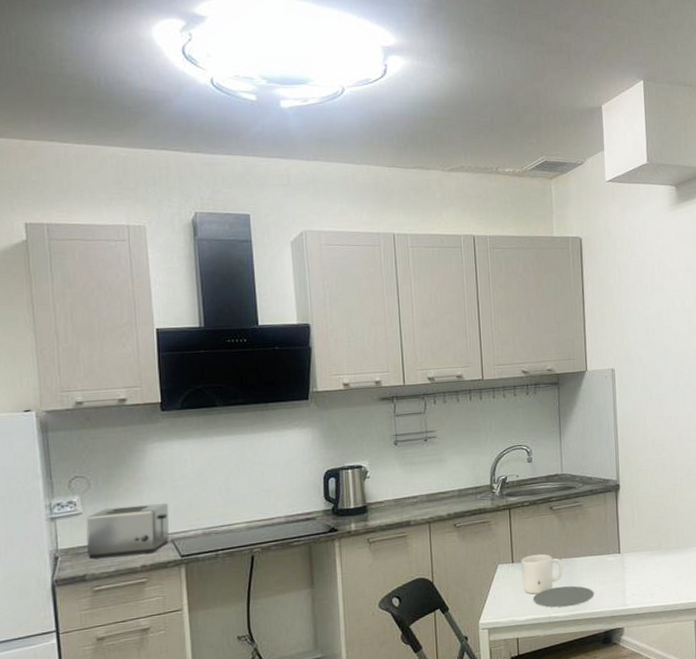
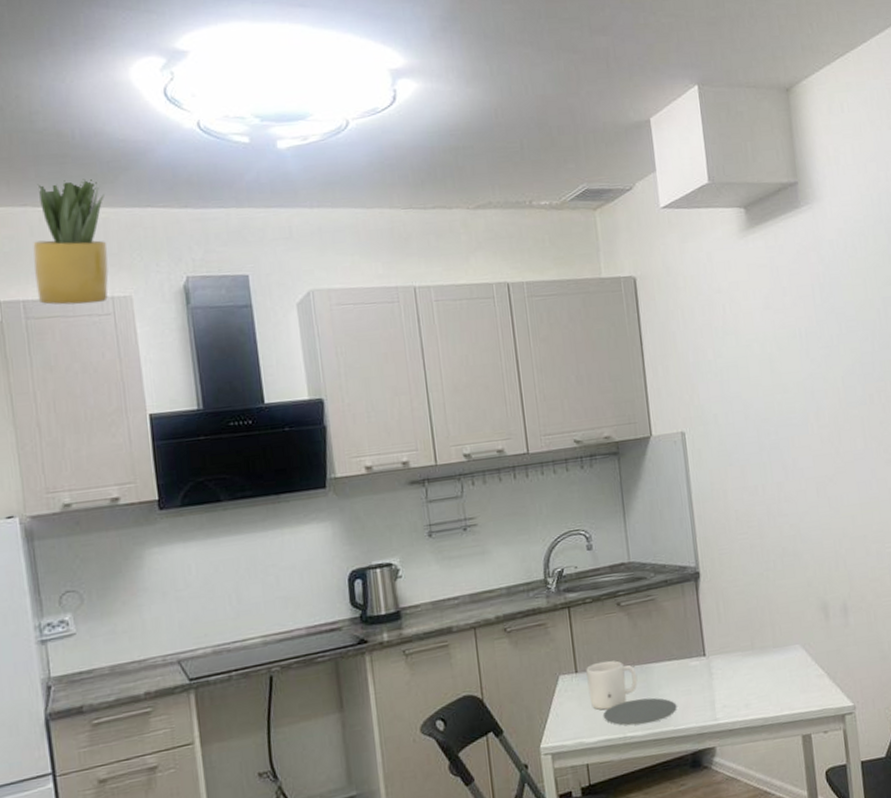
planter: none [58,121,126,230] -> present [33,179,109,305]
toaster: present [86,503,169,560] -> none [80,618,175,688]

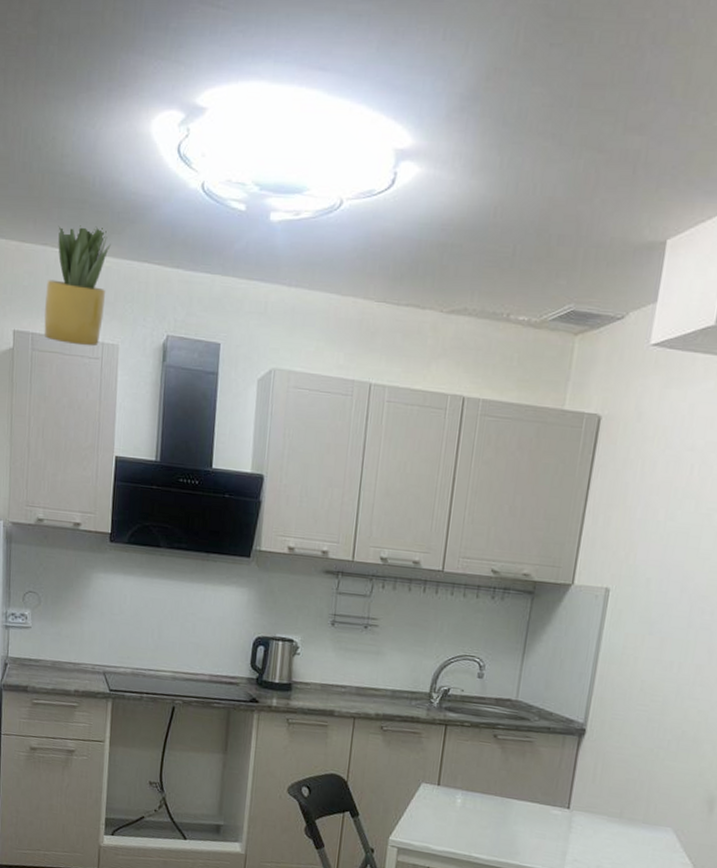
mug: present [586,660,638,710] -> none [445,782,497,827]
plate: present [602,697,677,726] -> none [453,824,528,853]

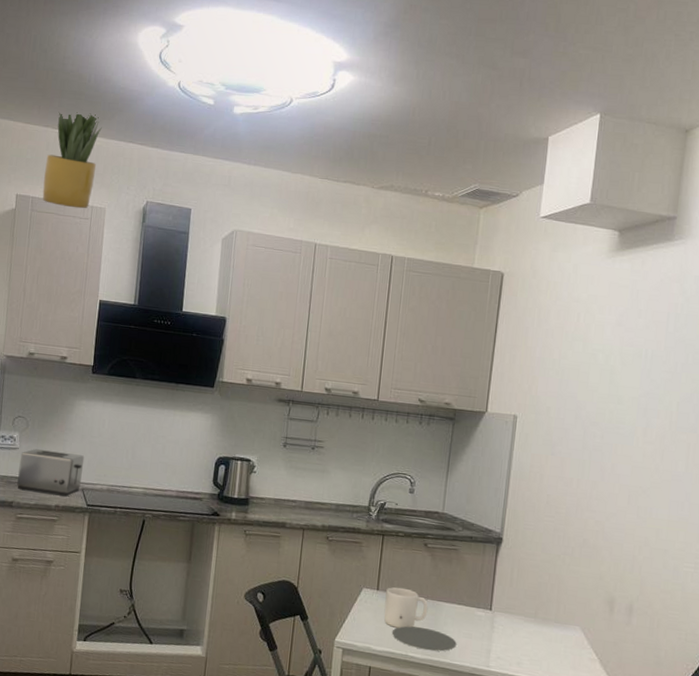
toaster: none [31,627,105,681] -> present [17,448,85,497]
mug: none [445,782,497,827] -> present [384,587,428,628]
plate: none [453,824,528,853] -> present [391,625,457,651]

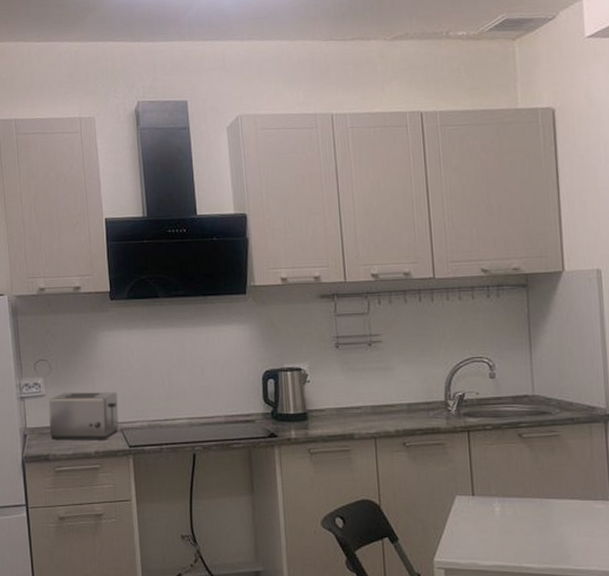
planter: present [42,112,102,209] -> none [23,17,78,124]
mug: present [384,587,428,628] -> none [483,489,537,536]
plate: present [391,625,457,651] -> none [498,531,578,557]

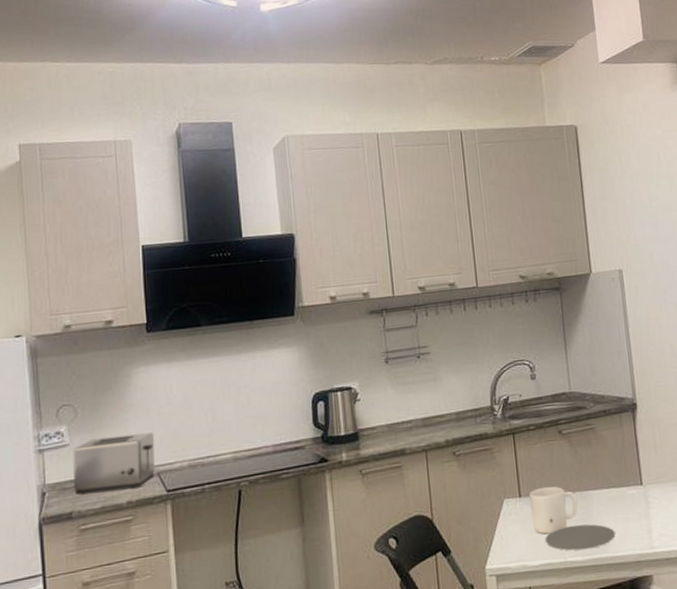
mug: none [483,489,537,536] -> present [529,486,578,535]
plate: none [498,531,578,557] -> present [544,524,616,551]

